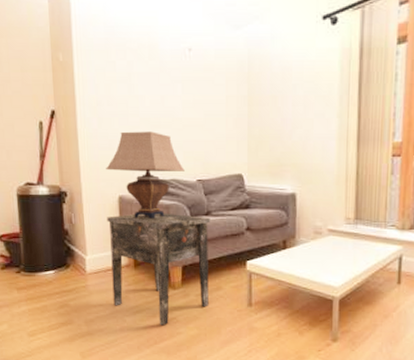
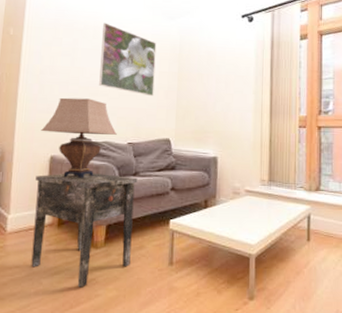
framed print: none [159,39,222,126] -> present [99,22,157,97]

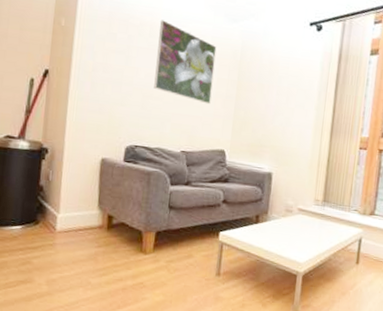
side table: present [31,172,138,288] -> none [80,176,190,290]
table lamp: present [41,97,117,178] -> none [92,98,170,183]

